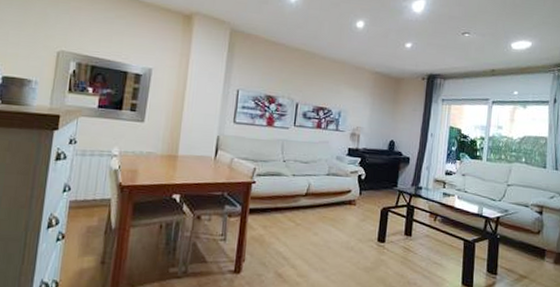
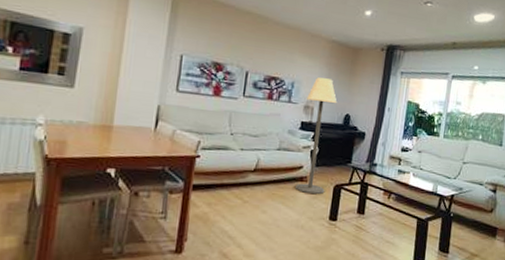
floor lamp: none [344,106,382,218] -> present [295,77,337,195]

